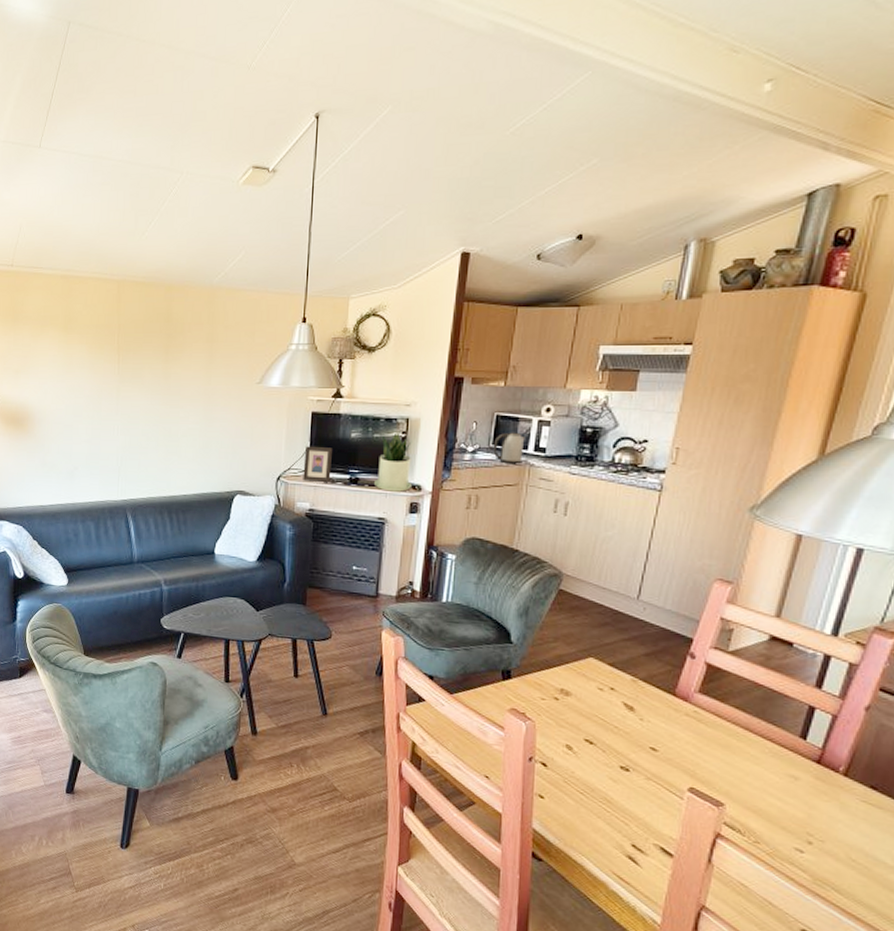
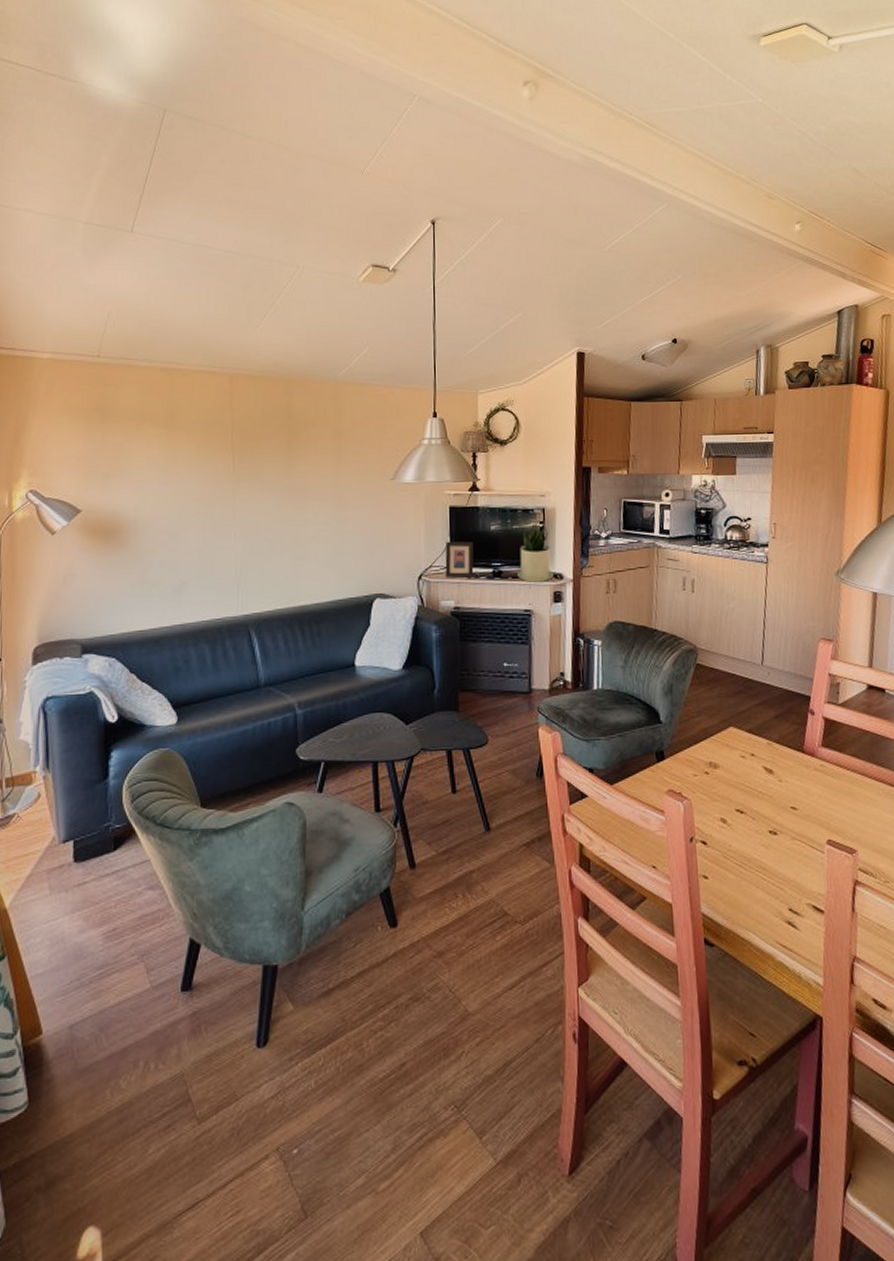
kettle: present [493,432,525,464] -> none [623,516,651,547]

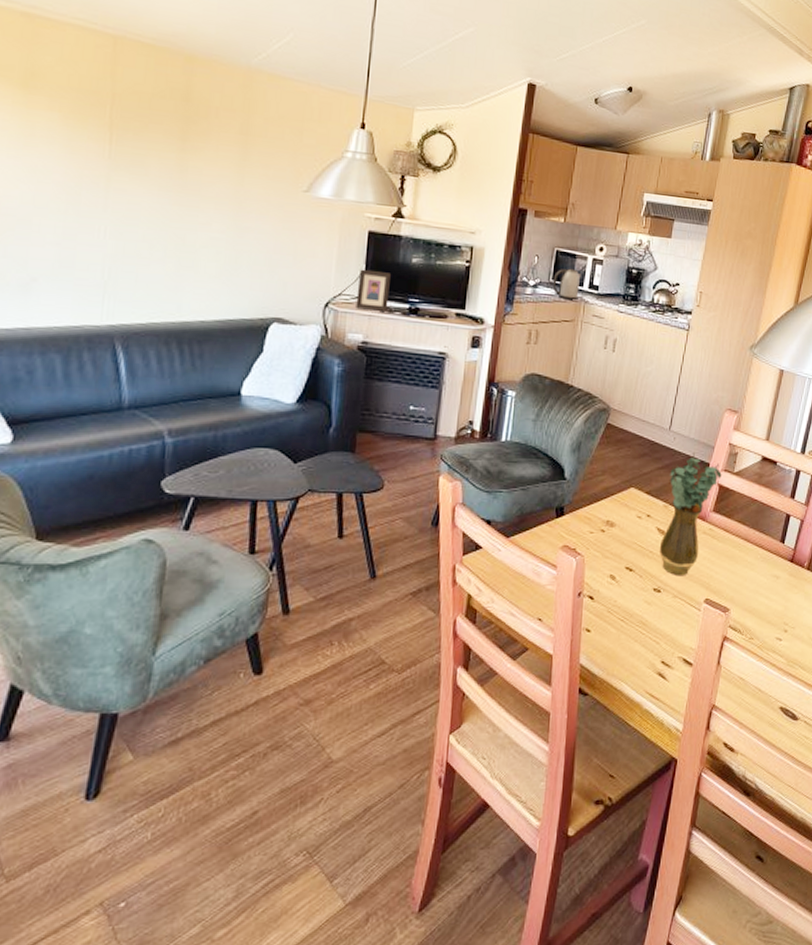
planter: present [516,523,555,582] -> none [434,261,476,325]
kettle: none [623,516,651,547] -> present [552,268,581,301]
vase: none [768,686,826,816] -> present [659,452,722,575]

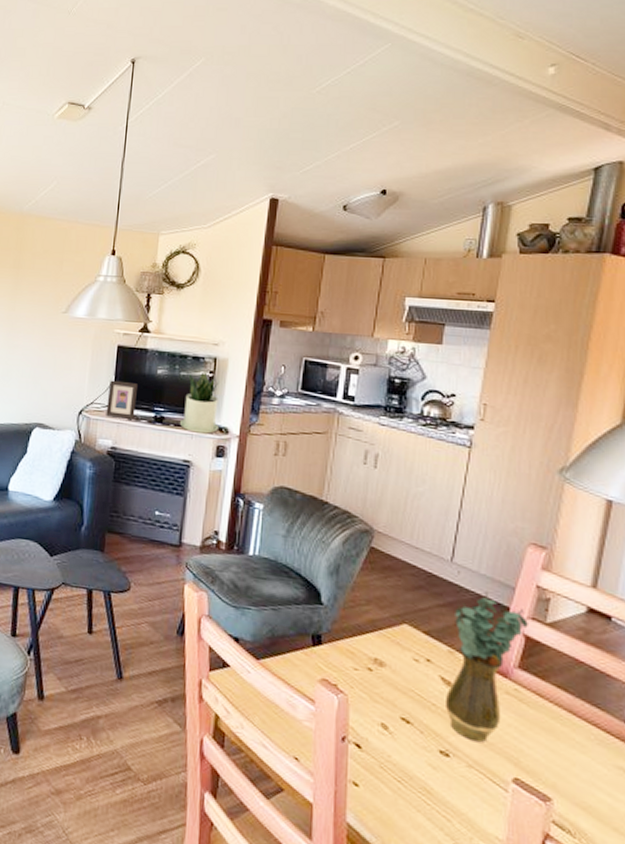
planter: none [434,261,476,325] -> present [179,371,220,434]
kettle: present [552,268,581,301] -> none [301,378,334,412]

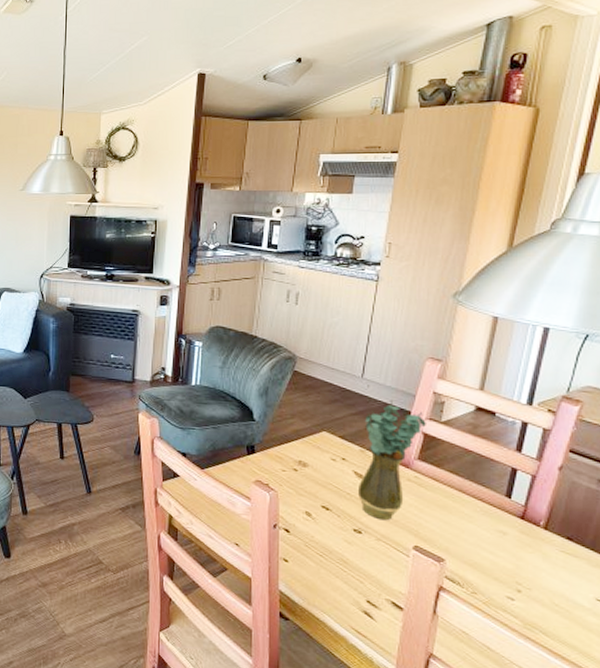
picture frame: present [106,380,137,419] -> none [64,246,89,279]
planter: present [179,371,220,434] -> none [127,233,162,286]

